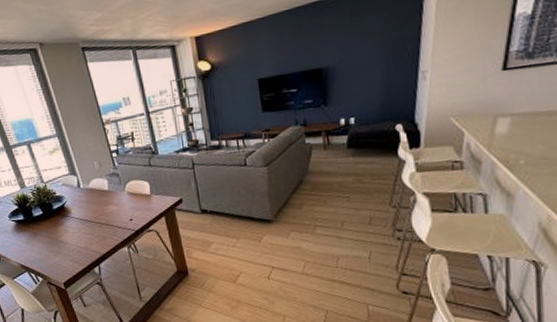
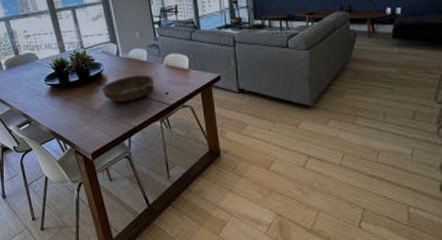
bowl: none [66,204,119,233] -> present [102,74,154,103]

